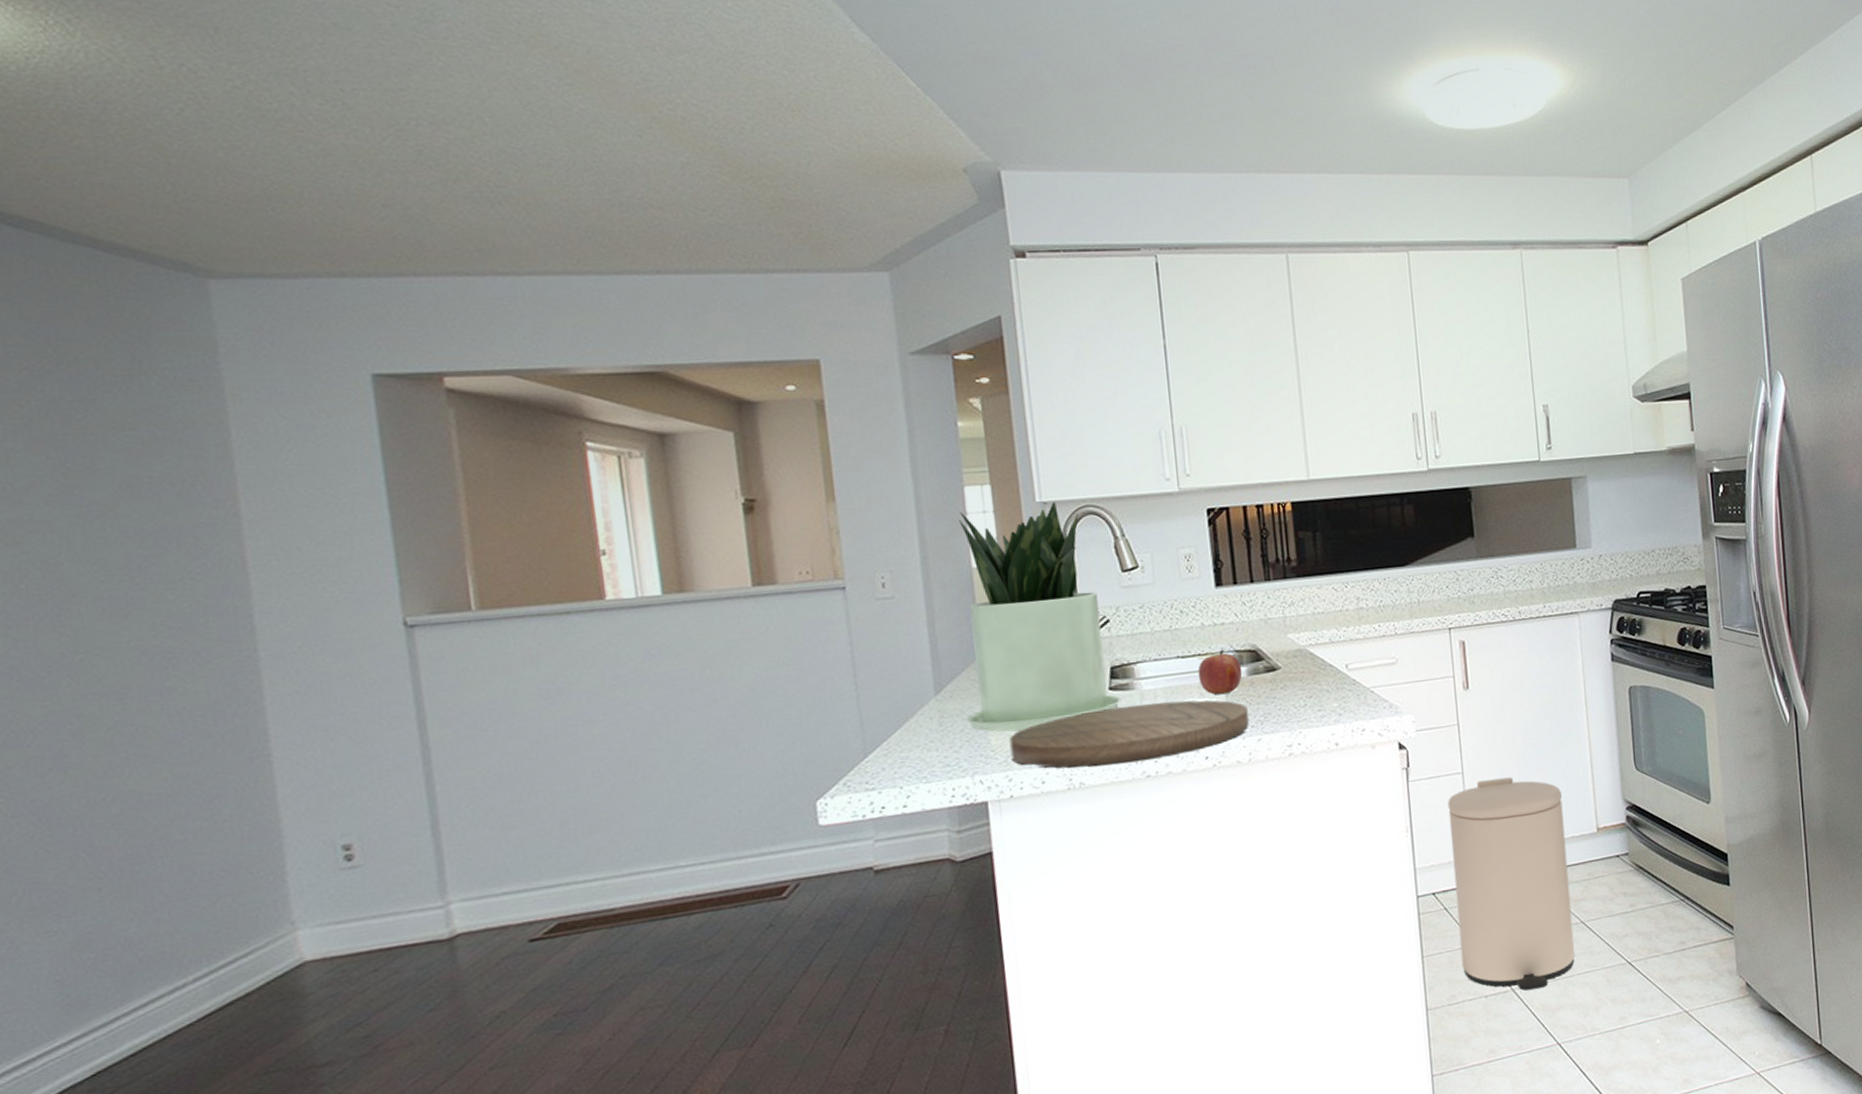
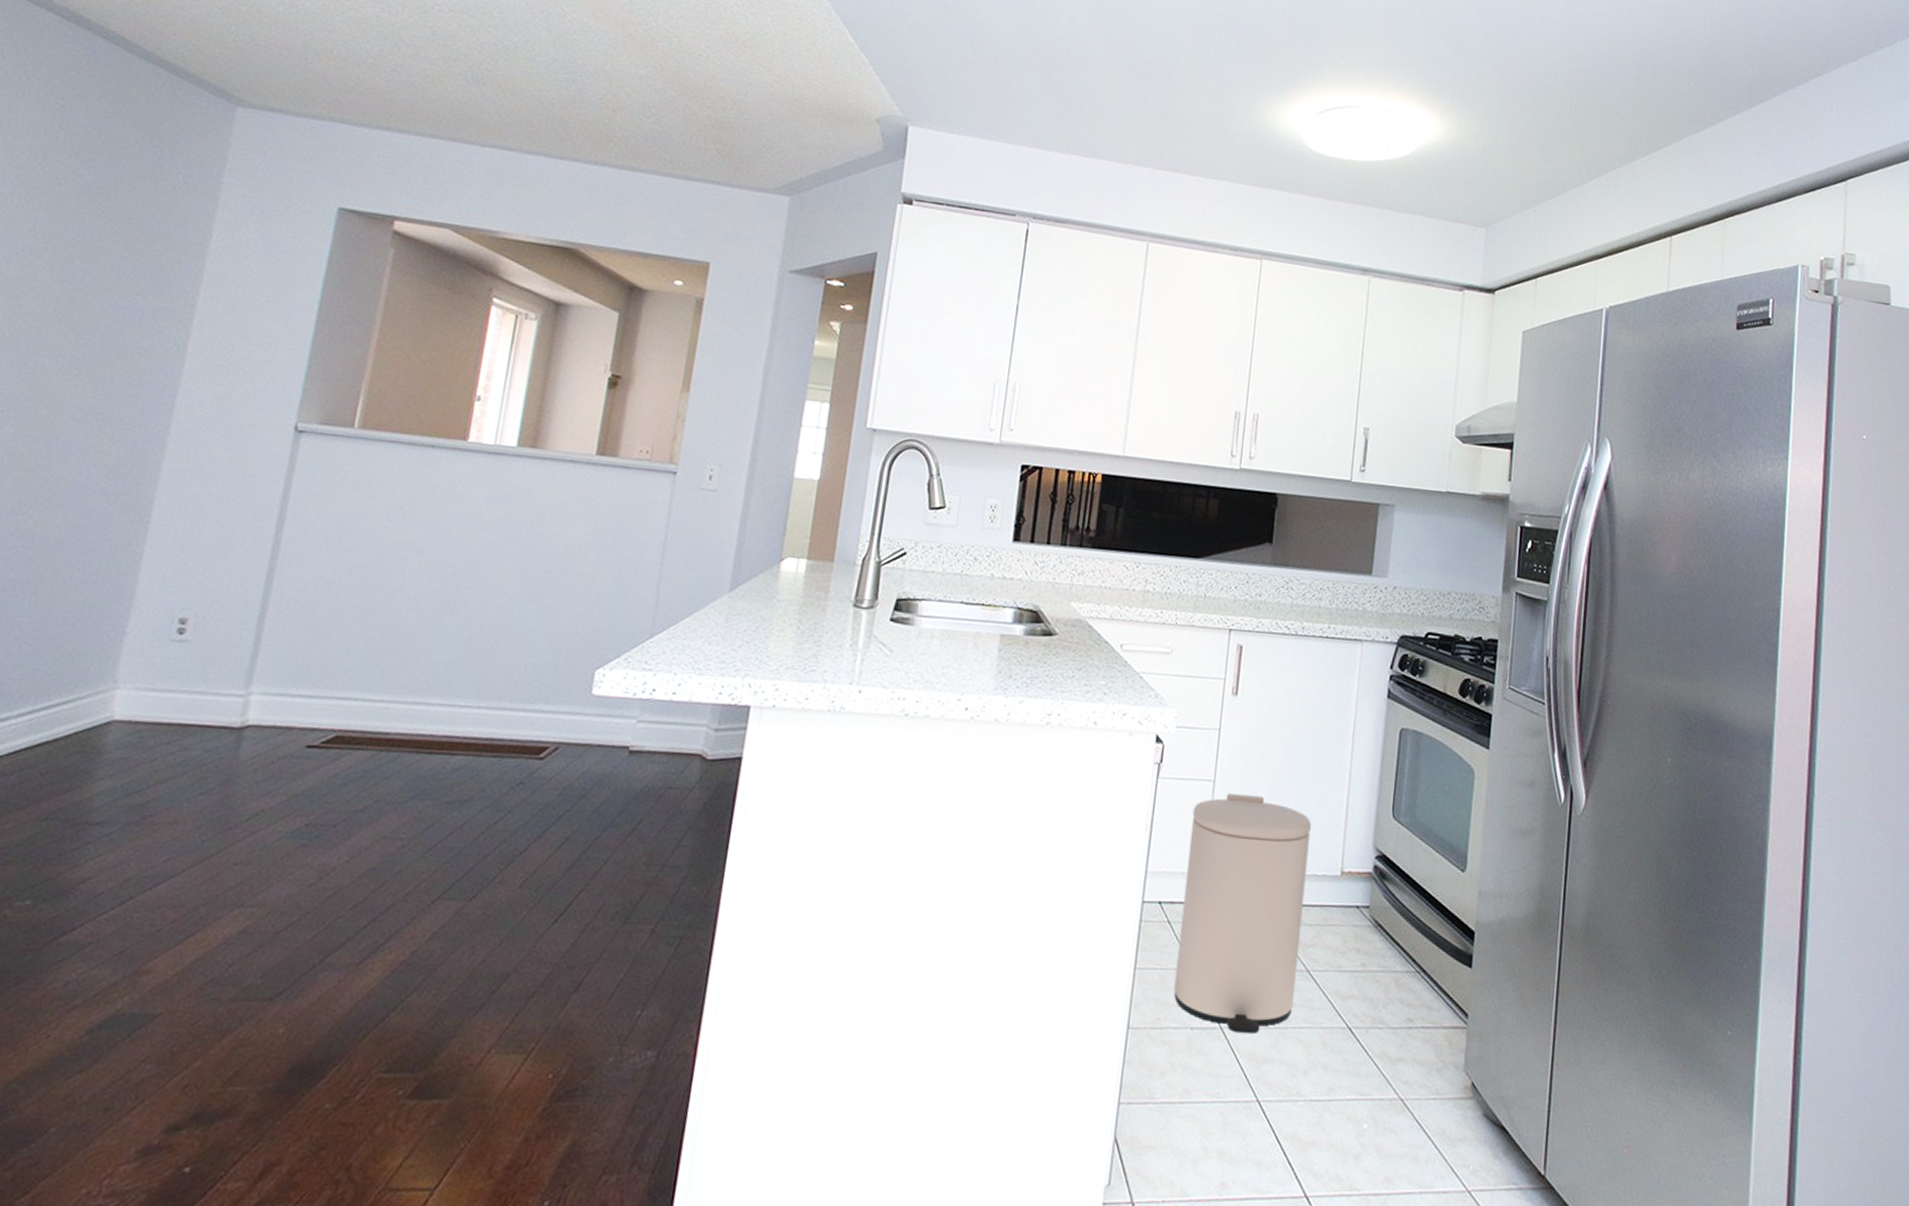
planter: present [959,502,1122,732] -> none [750,423,902,643]
cutting board: present [1009,700,1249,767] -> none [783,638,1017,699]
fruit: present [1198,649,1243,695] -> none [976,603,1020,649]

